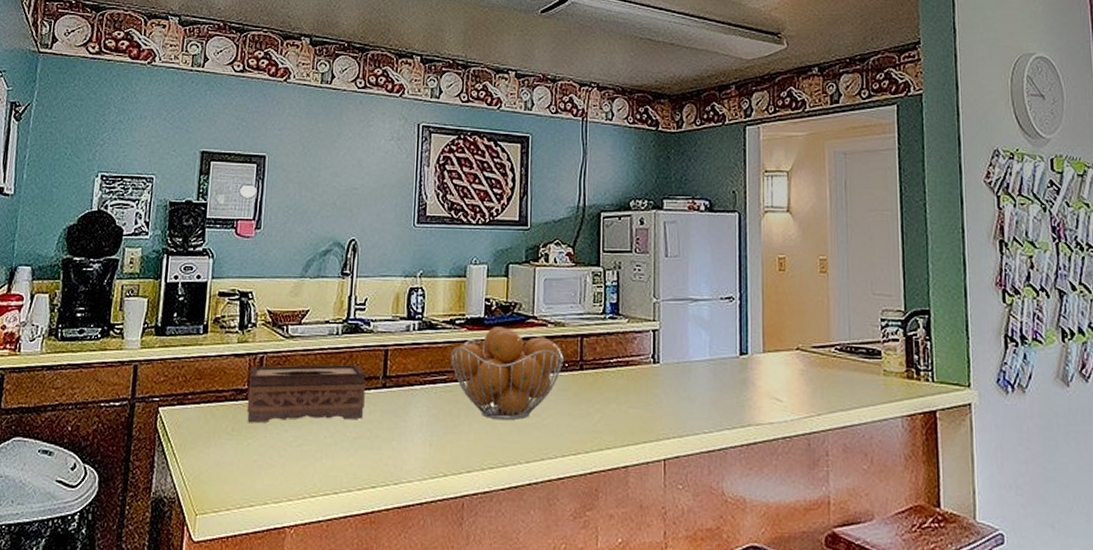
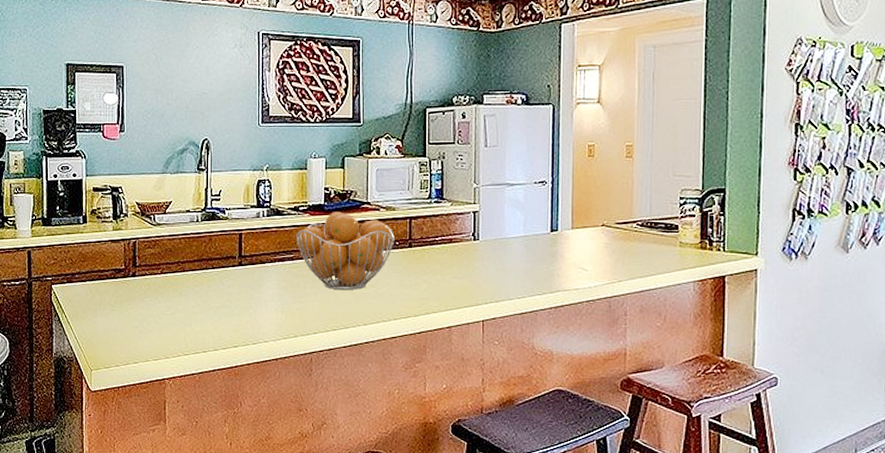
tissue box: present [246,364,366,424] -> none [125,247,224,297]

